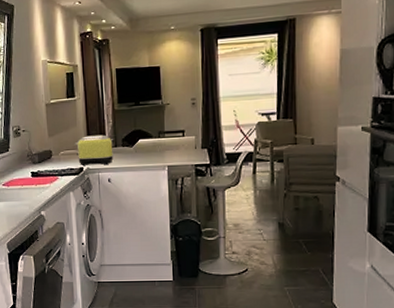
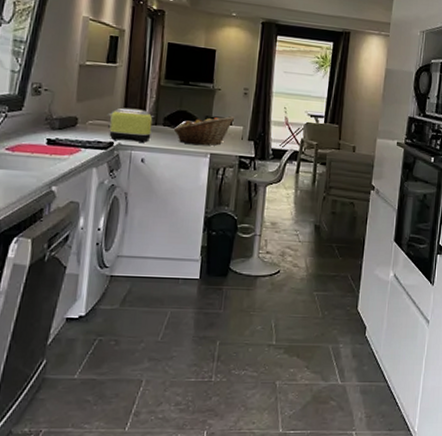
fruit basket: none [132,127,187,161] -> present [173,115,235,146]

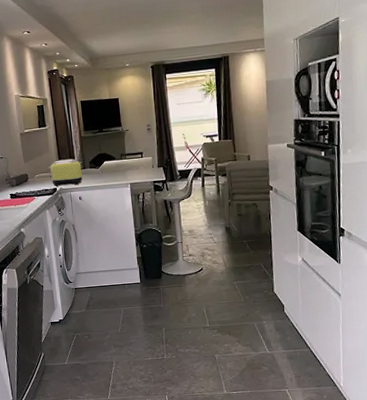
fruit basket: present [173,115,235,146] -> none [98,149,144,180]

